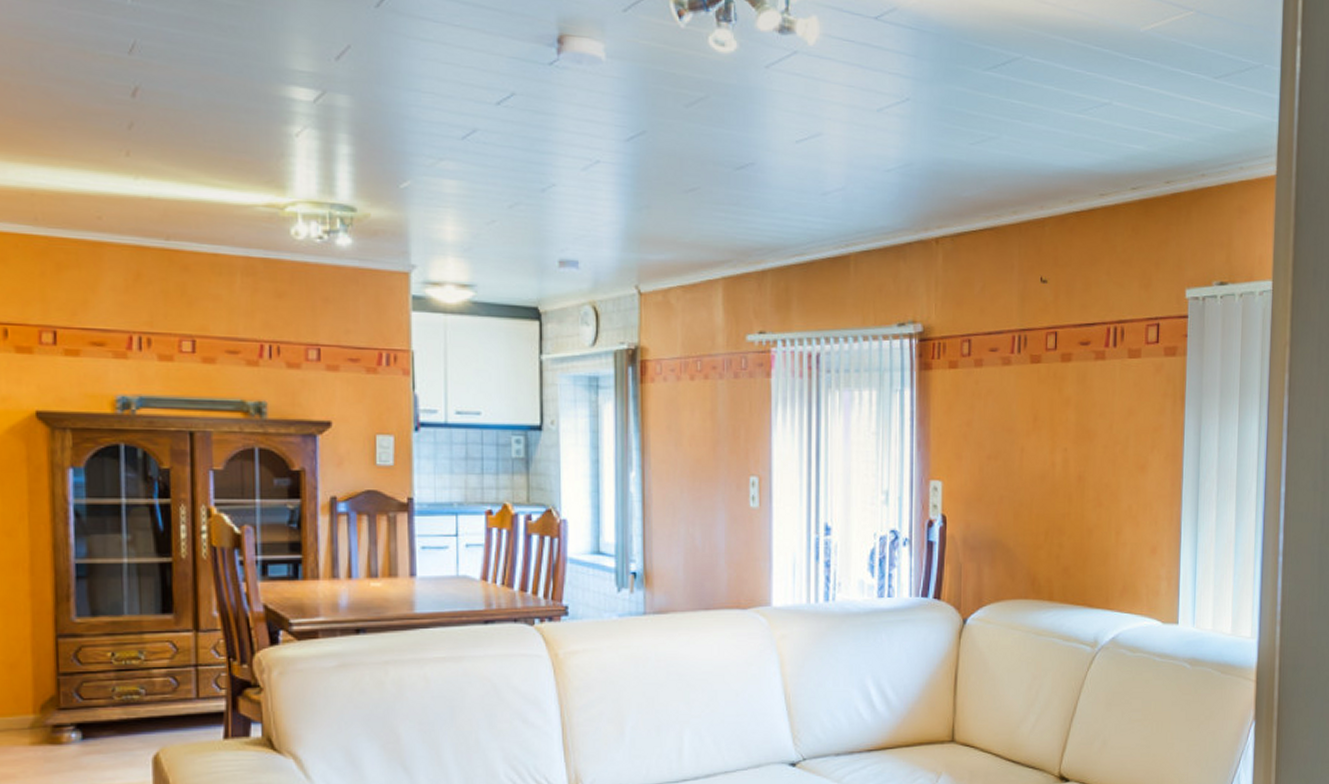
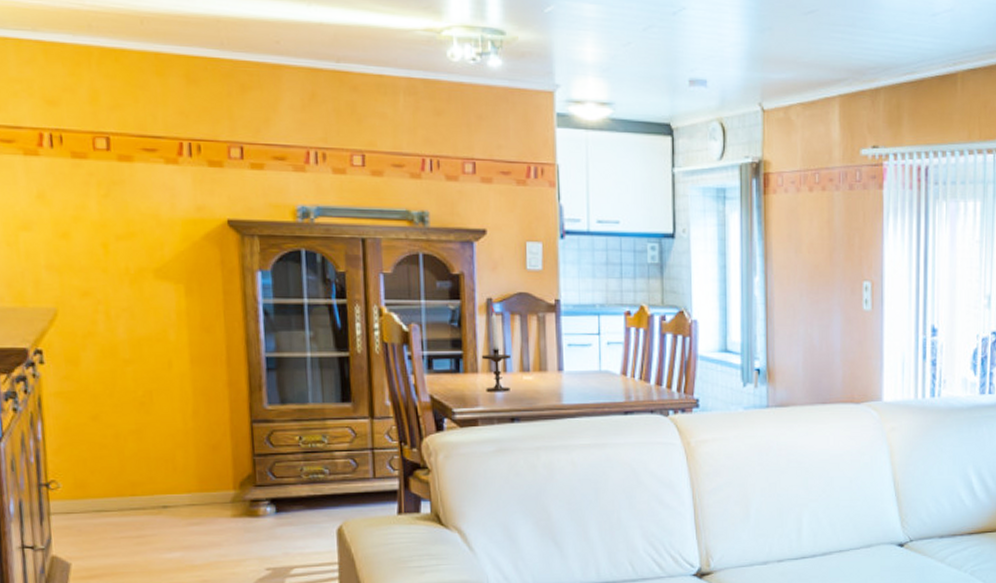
candlestick: none [323,505,358,601] -> present [481,306,512,392]

